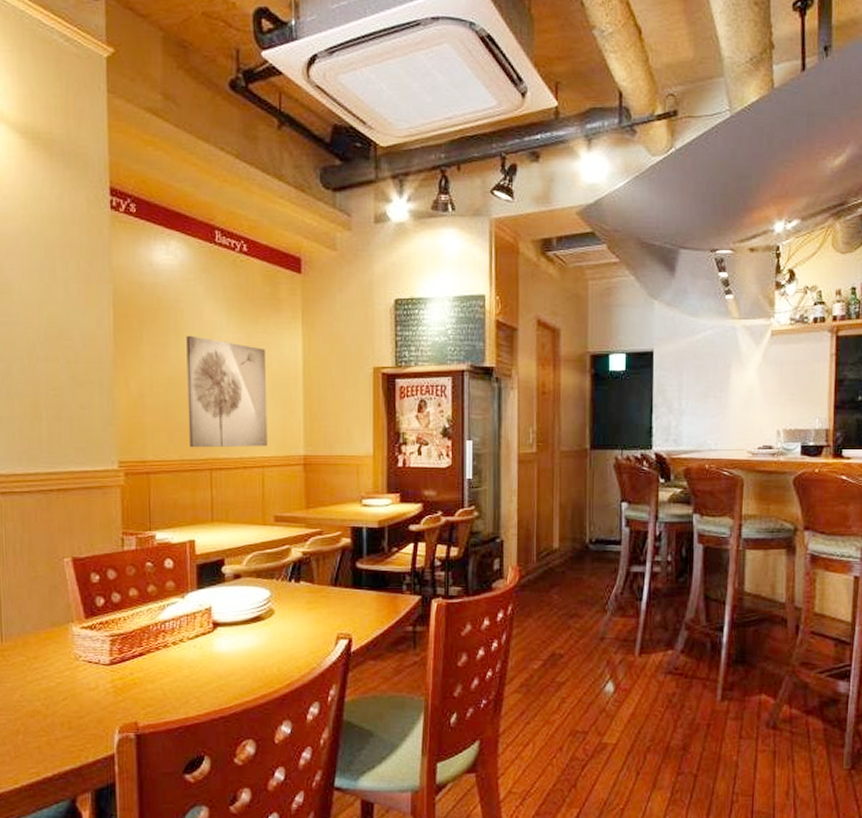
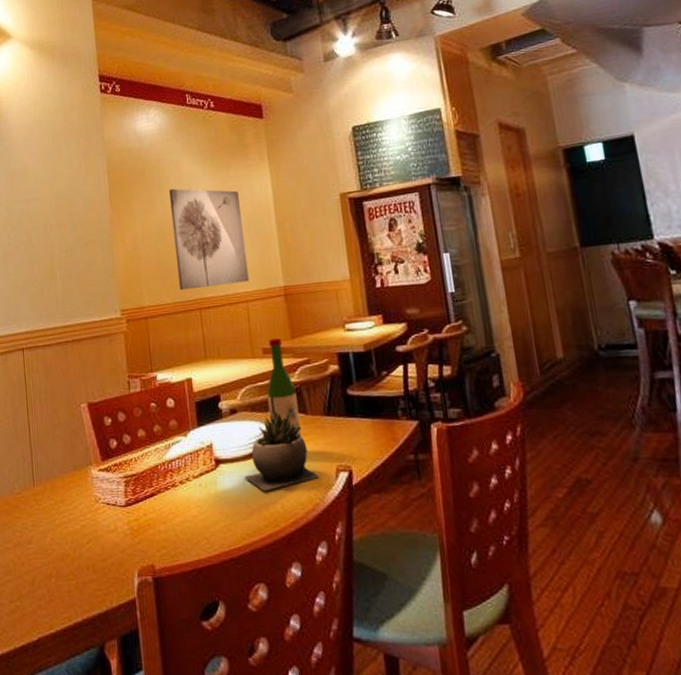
succulent plant: none [243,578,320,655] -> present [244,410,320,492]
wine bottle: none [275,506,306,605] -> present [267,337,302,437]

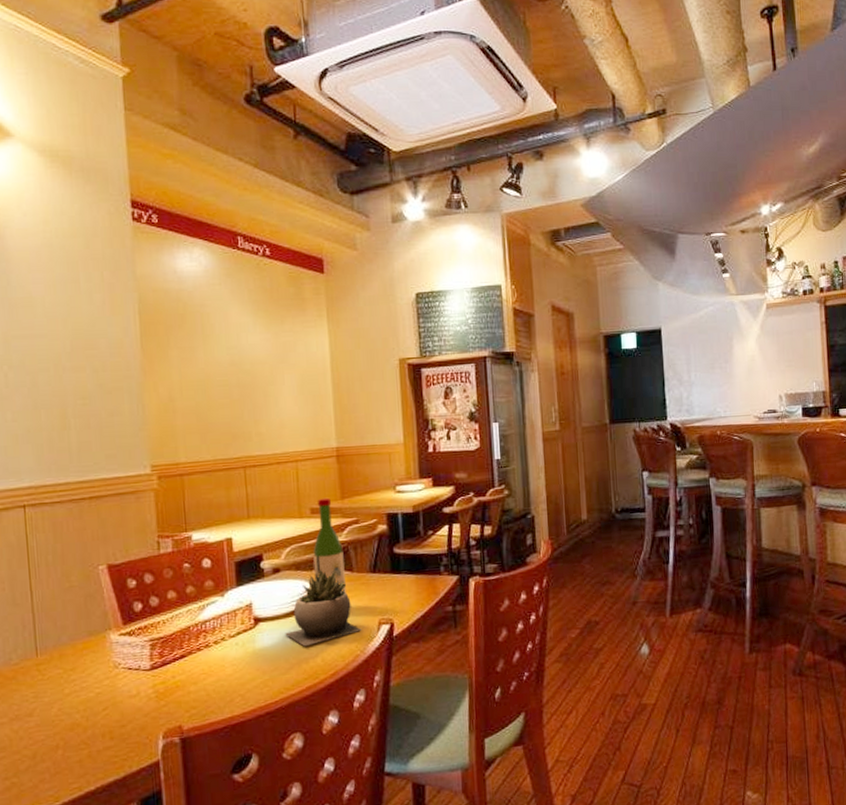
wall art: present [169,188,249,291] -> none [214,338,300,448]

